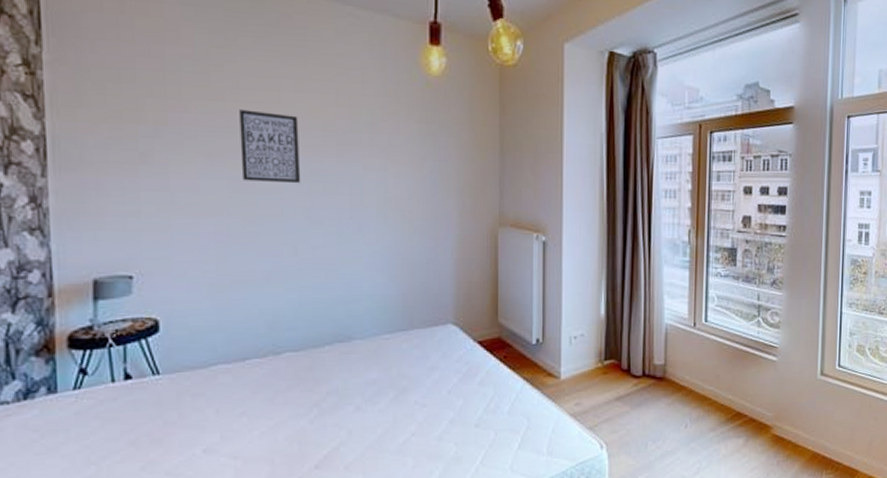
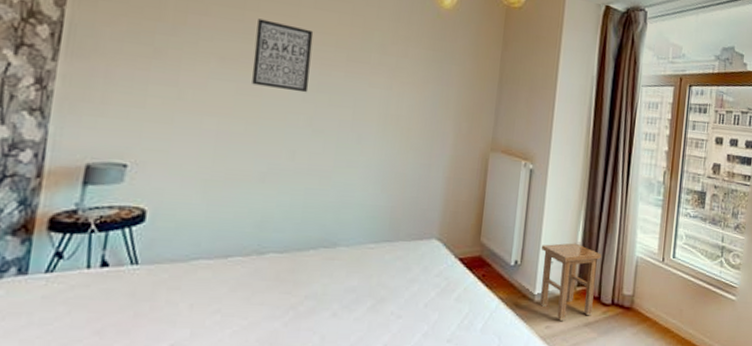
stool: none [562,315,627,397] -> present [540,243,601,321]

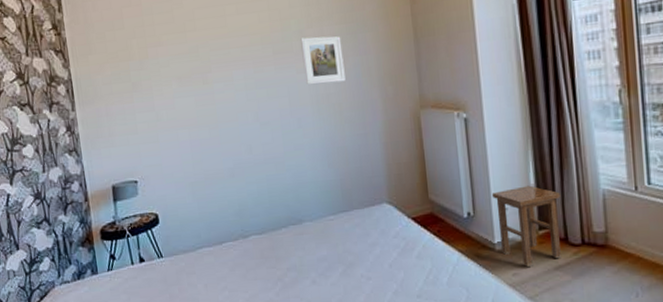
wall art: present [252,18,314,93] -> none [197,35,249,95]
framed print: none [377,52,426,107] -> present [300,36,346,85]

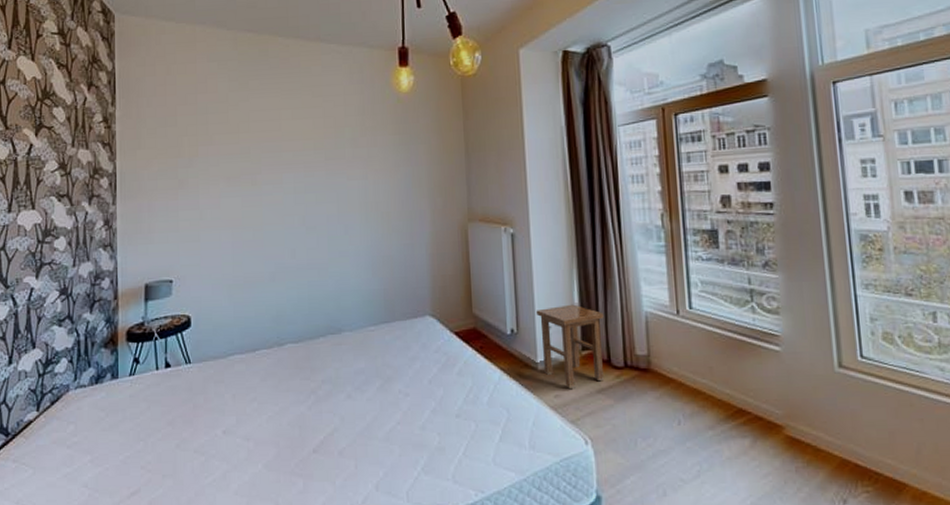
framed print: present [300,36,346,85] -> none [353,145,396,192]

